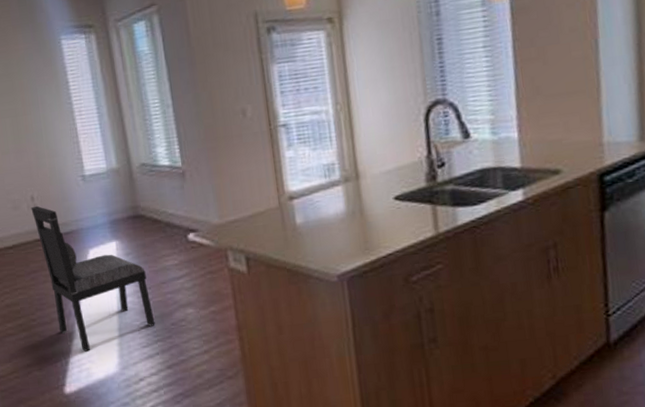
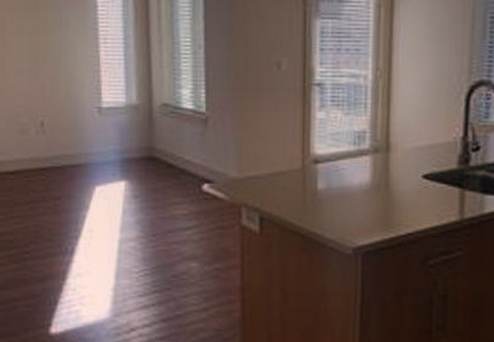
chair: present [31,205,155,352] -> none [39,132,155,293]

